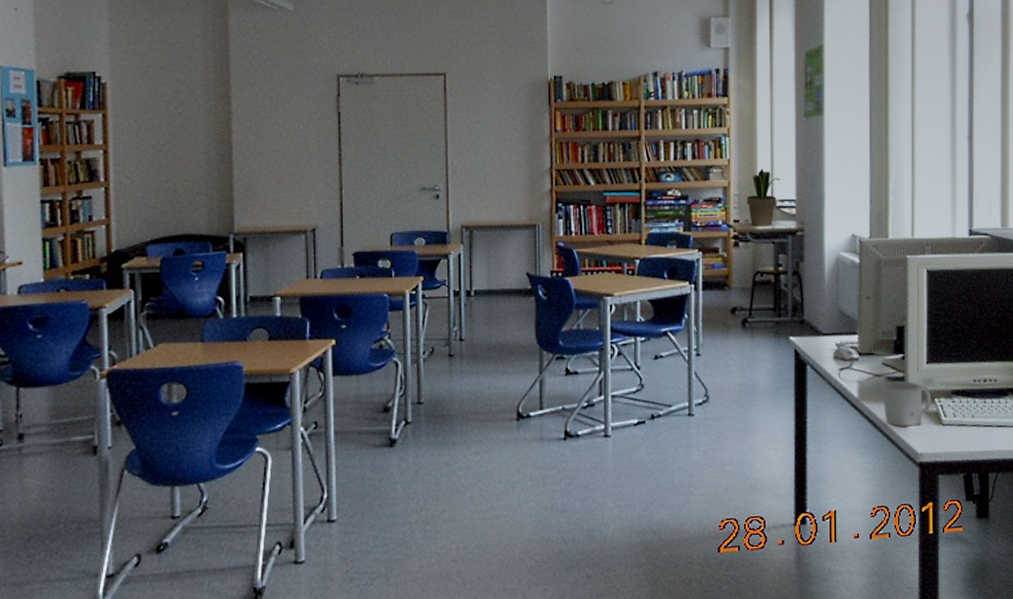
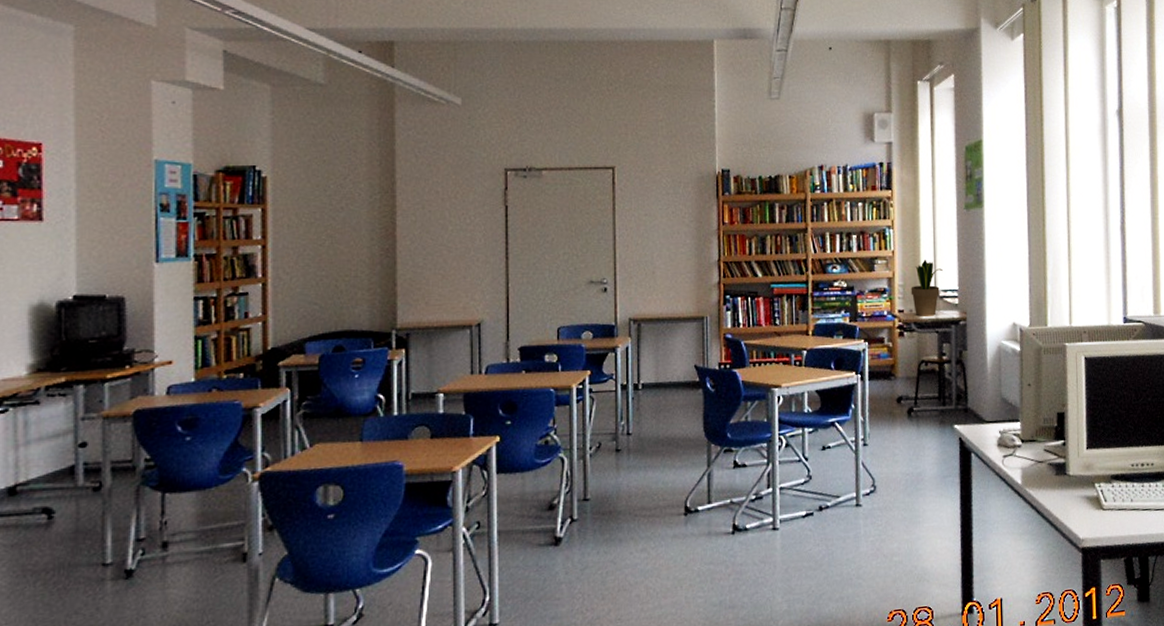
mug: present [882,380,932,427] -> none [1044,466,1093,513]

